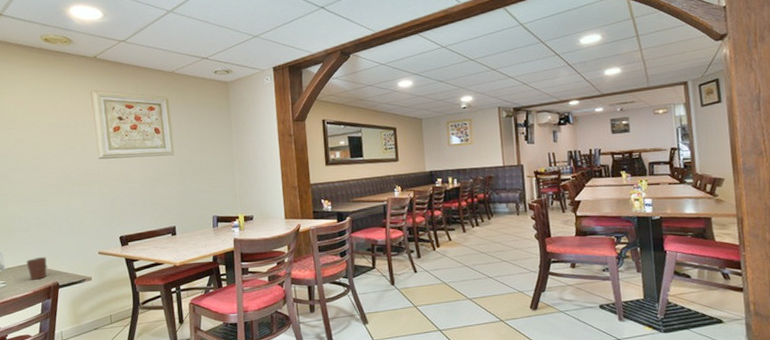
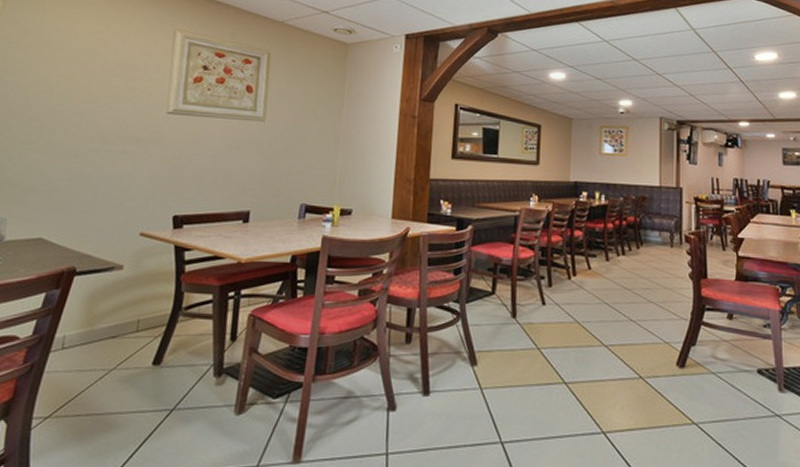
cup: present [26,256,48,280] -> none [37,230,67,261]

